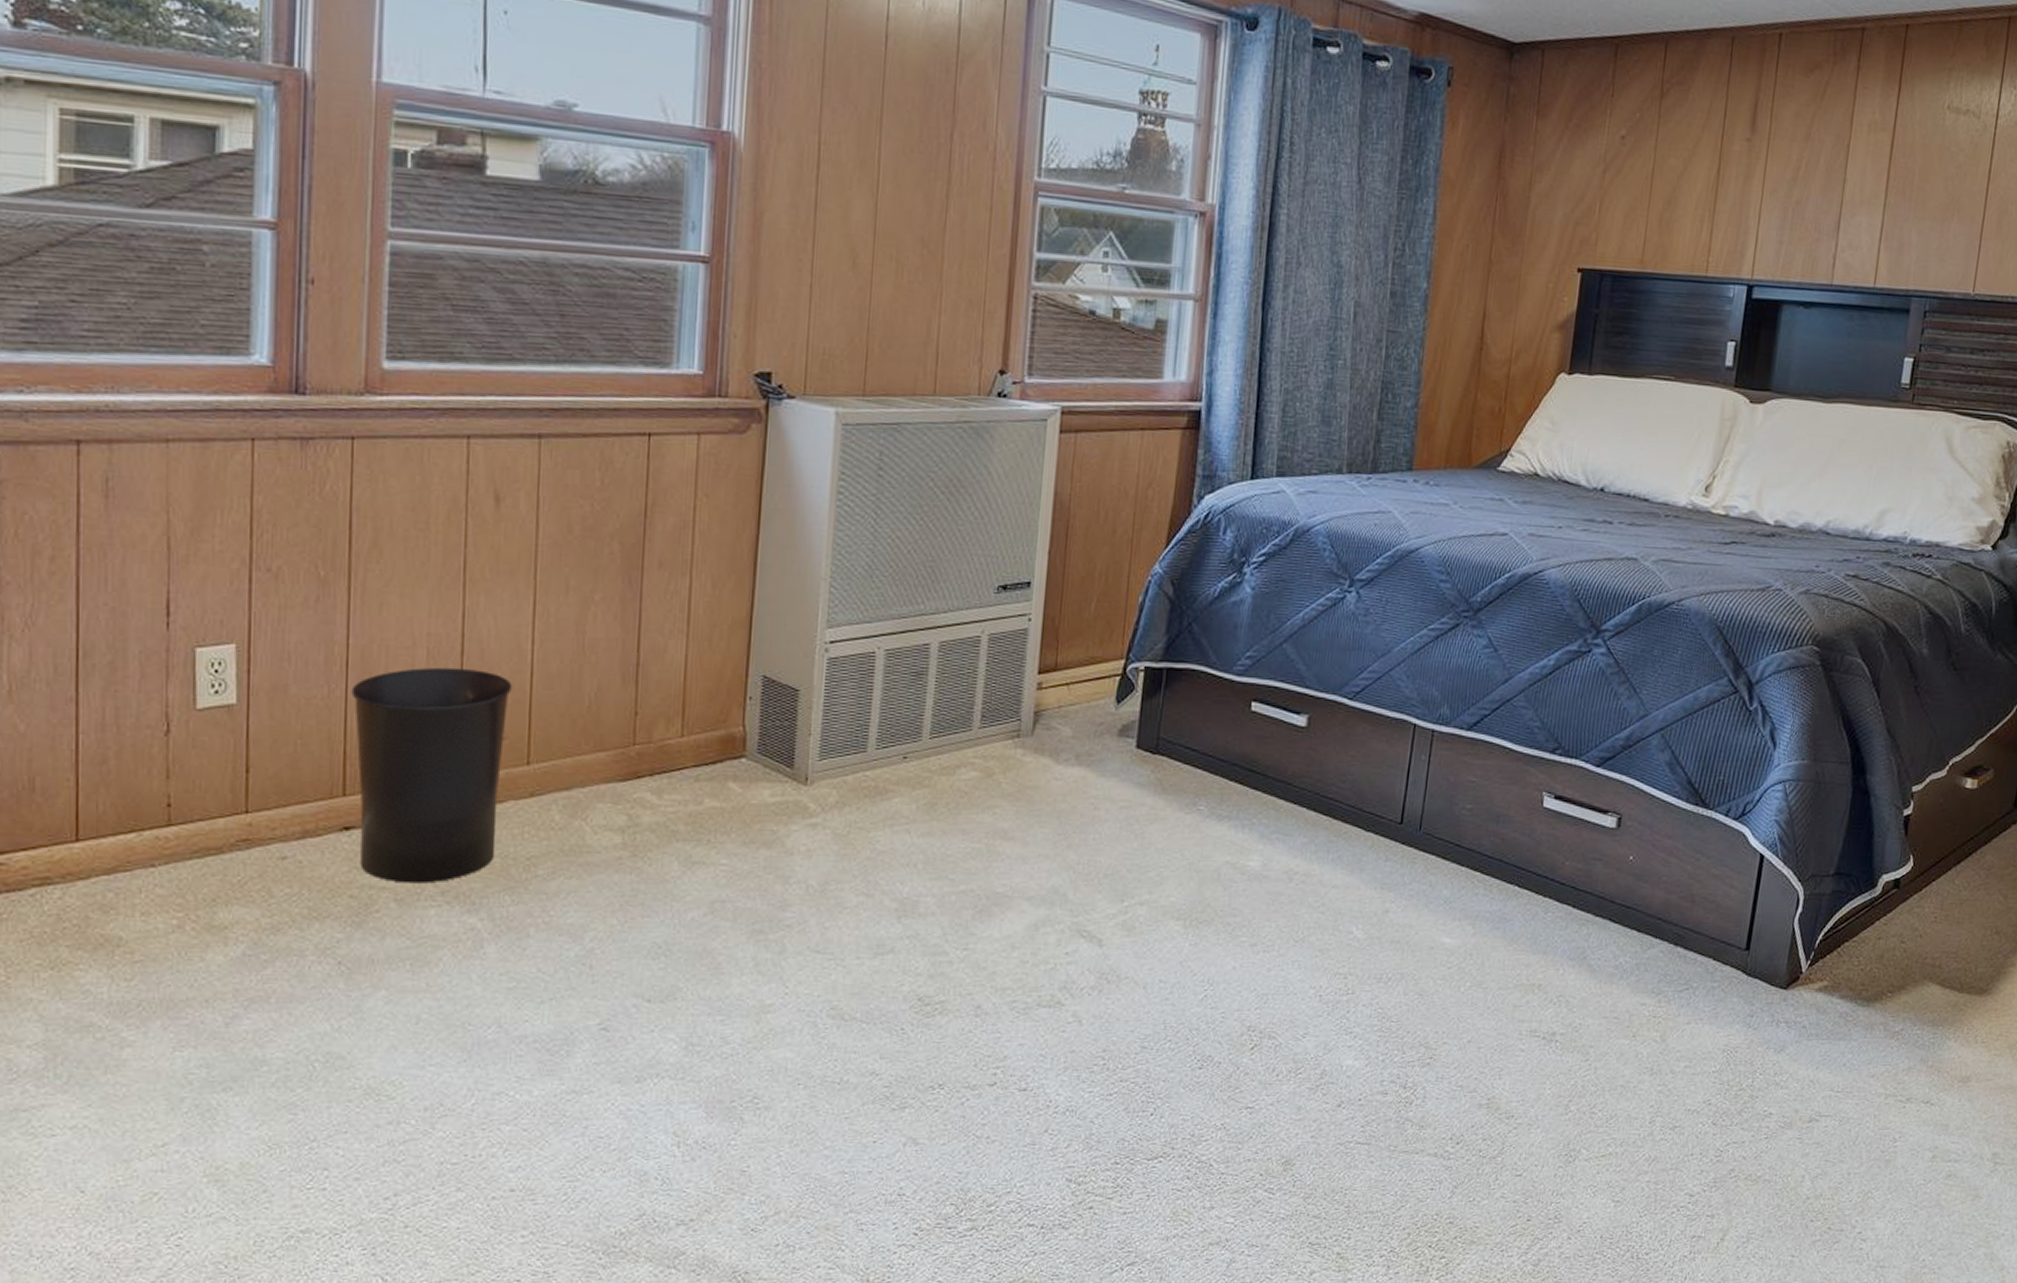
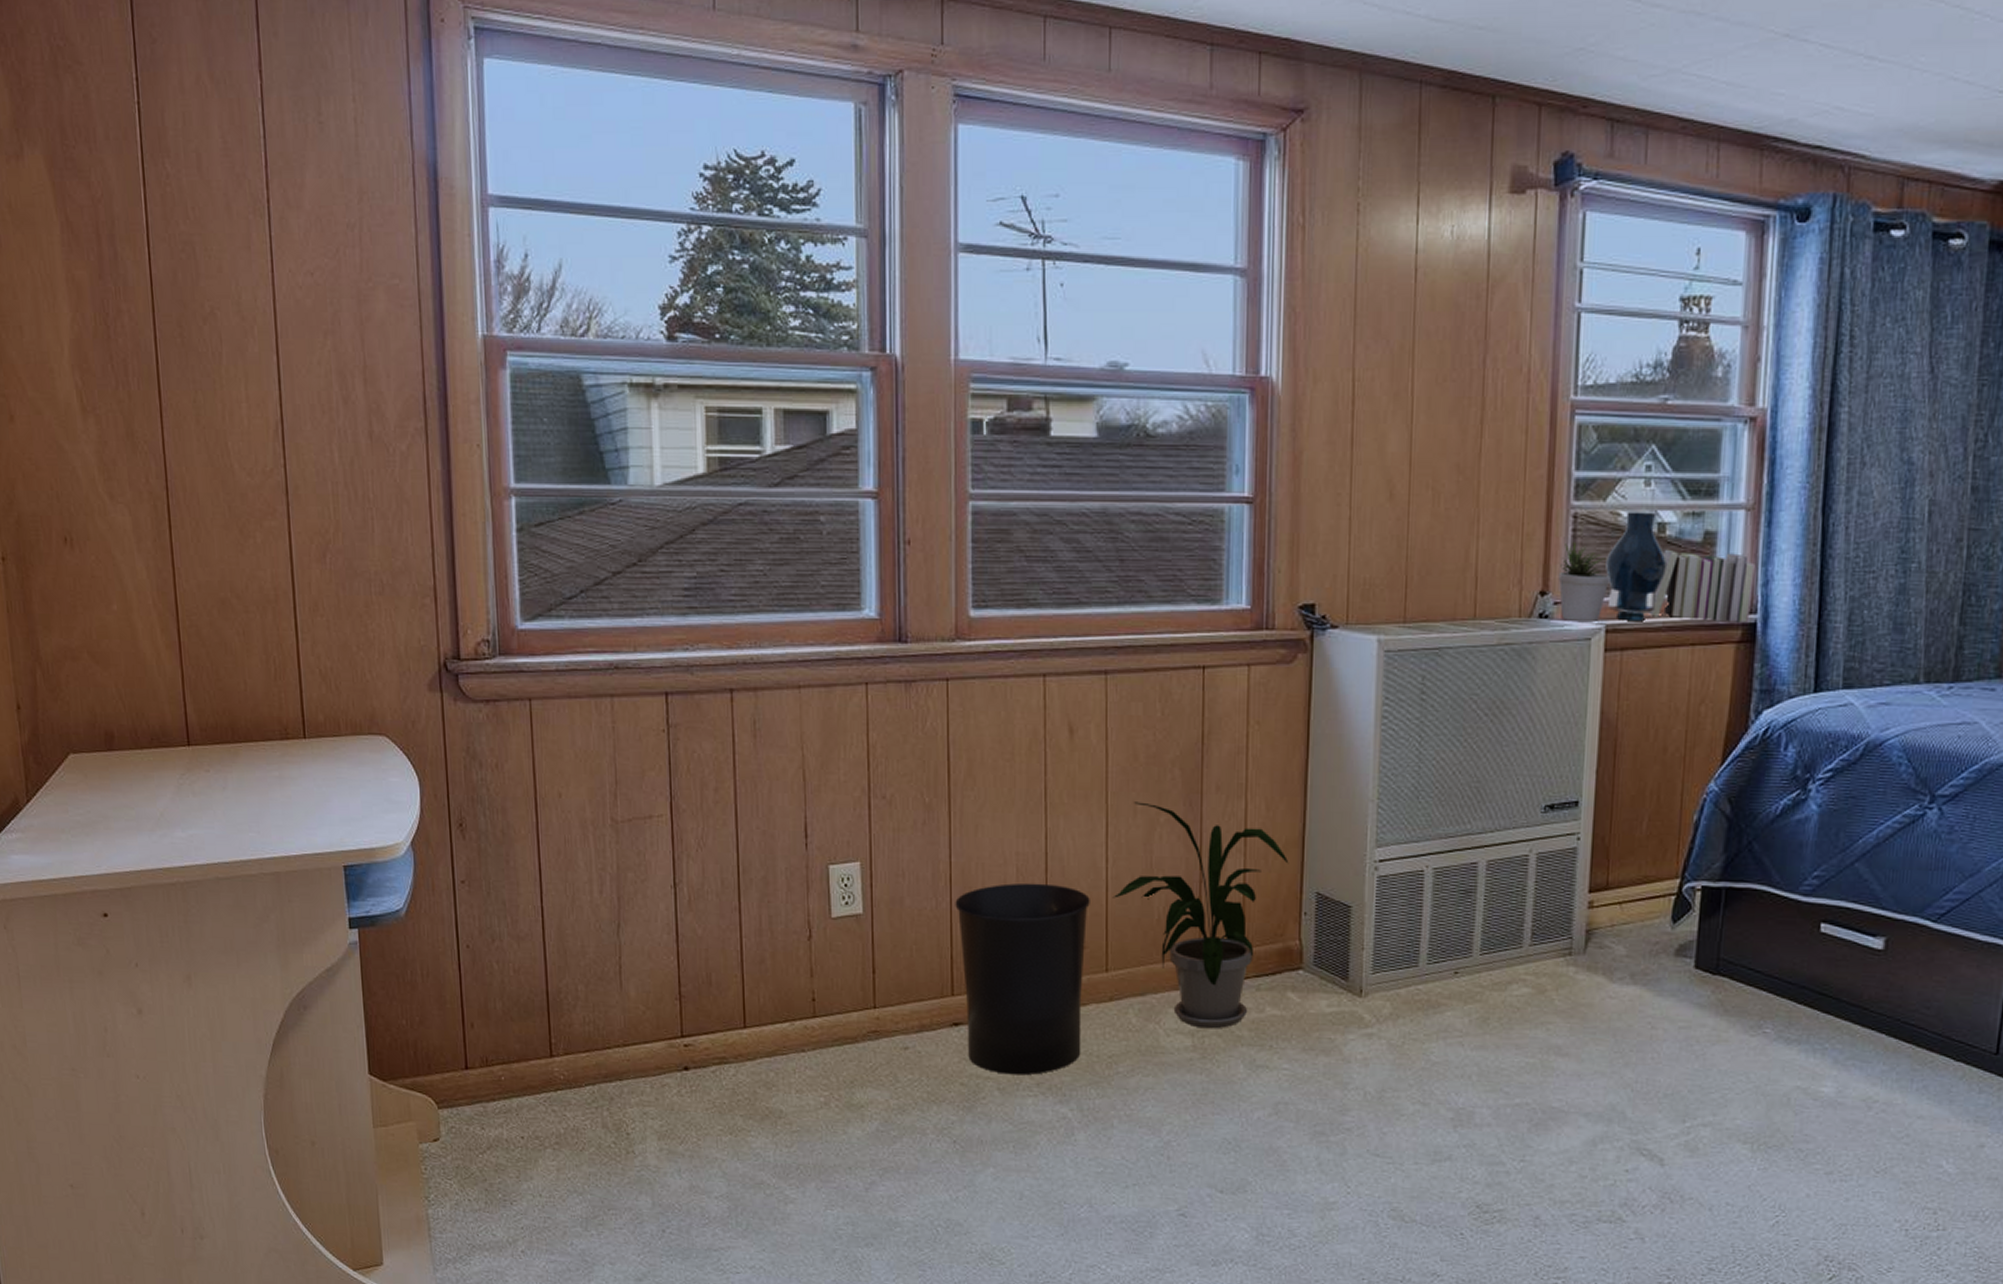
house plant: none [538,578,735,824] -> present [1112,802,1289,1029]
potted plant: none [1017,323,1067,404] -> present [1558,542,1611,623]
vase: none [1063,296,1120,404] -> present [1605,512,1667,620]
books: none [1101,334,1202,411] -> present [1647,549,1756,624]

